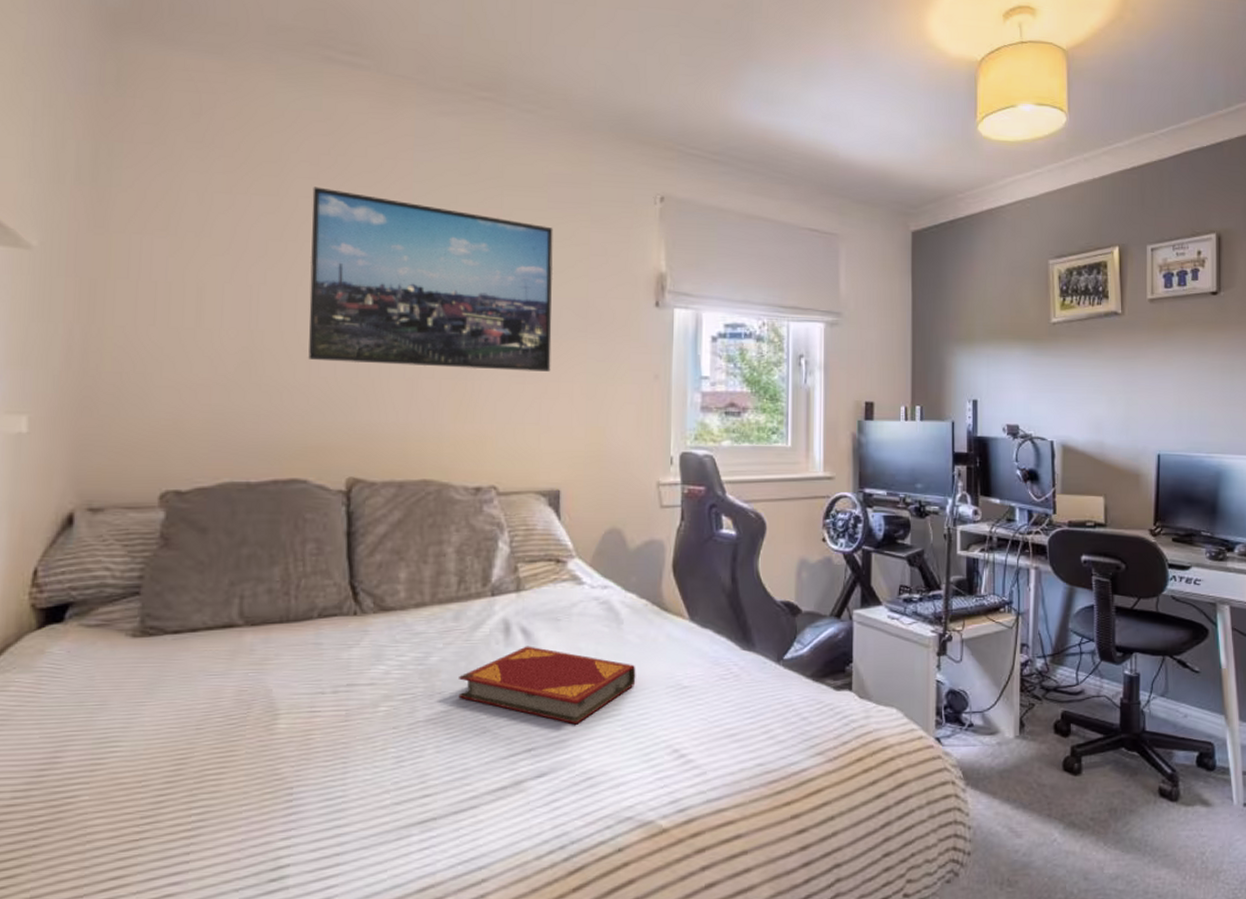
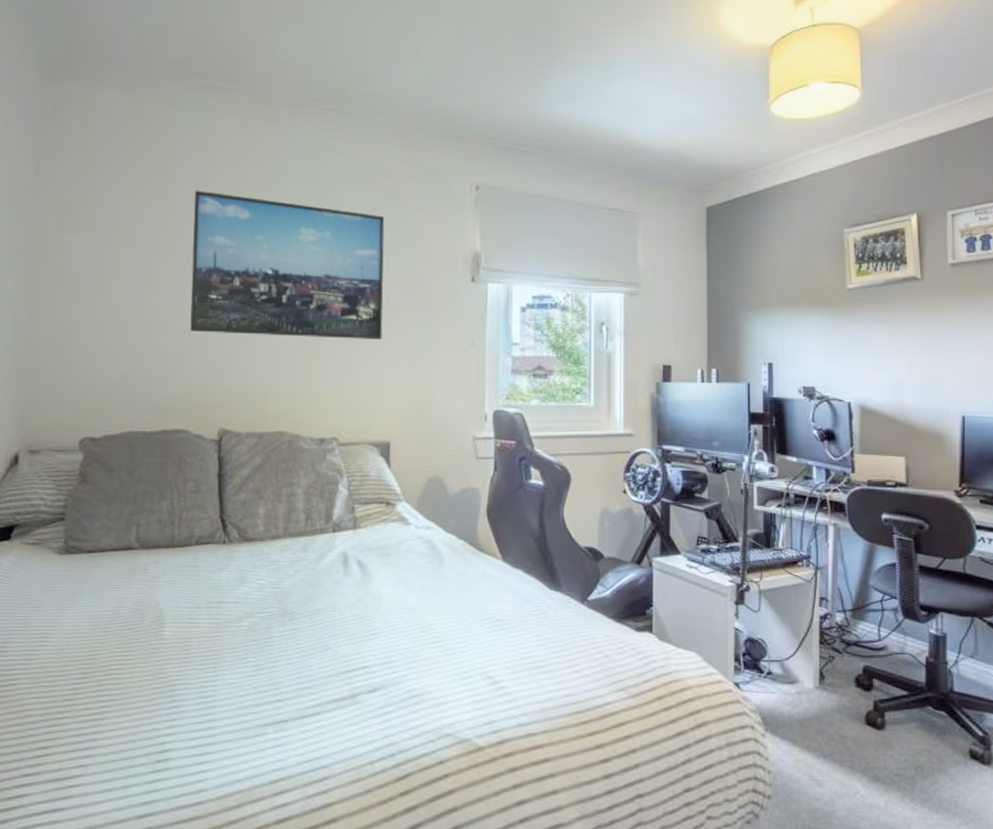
hardback book: present [458,646,636,725] -> none [306,576,455,648]

